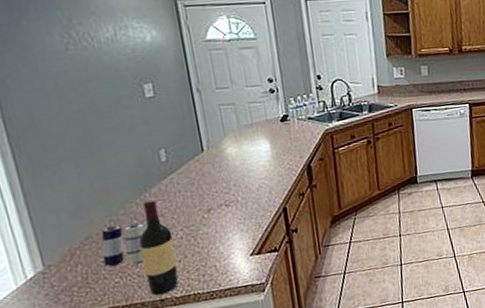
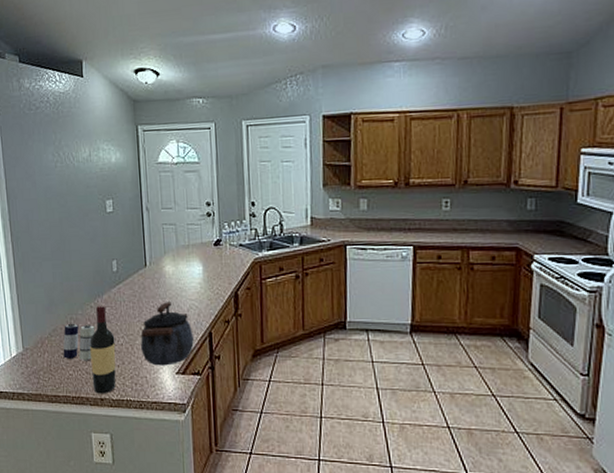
kettle: none [204,184,268,252] -> present [140,302,194,366]

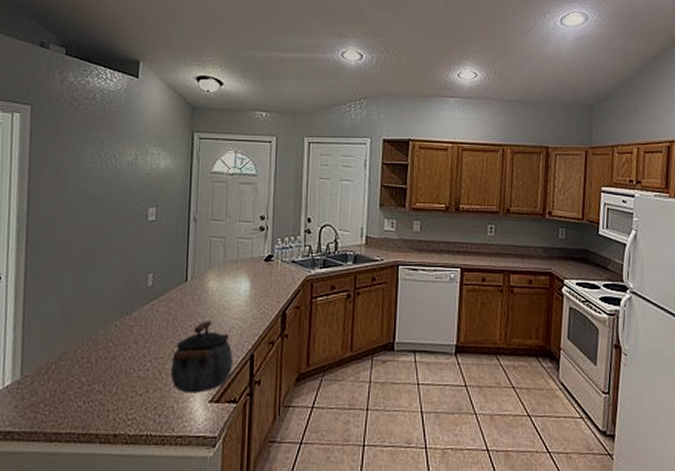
candle: present [63,323,95,361] -> none [73,345,118,390]
wine bottle: present [89,305,116,394] -> none [106,324,141,429]

